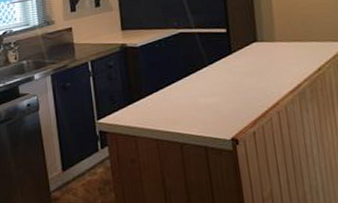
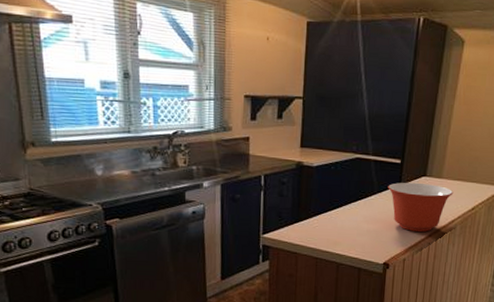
mixing bowl: none [218,49,293,101] -> present [388,182,454,232]

